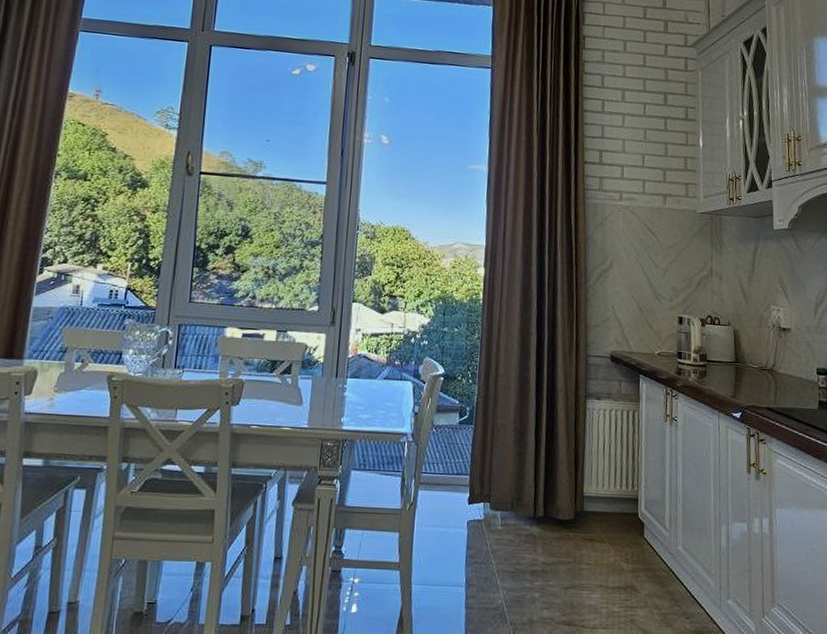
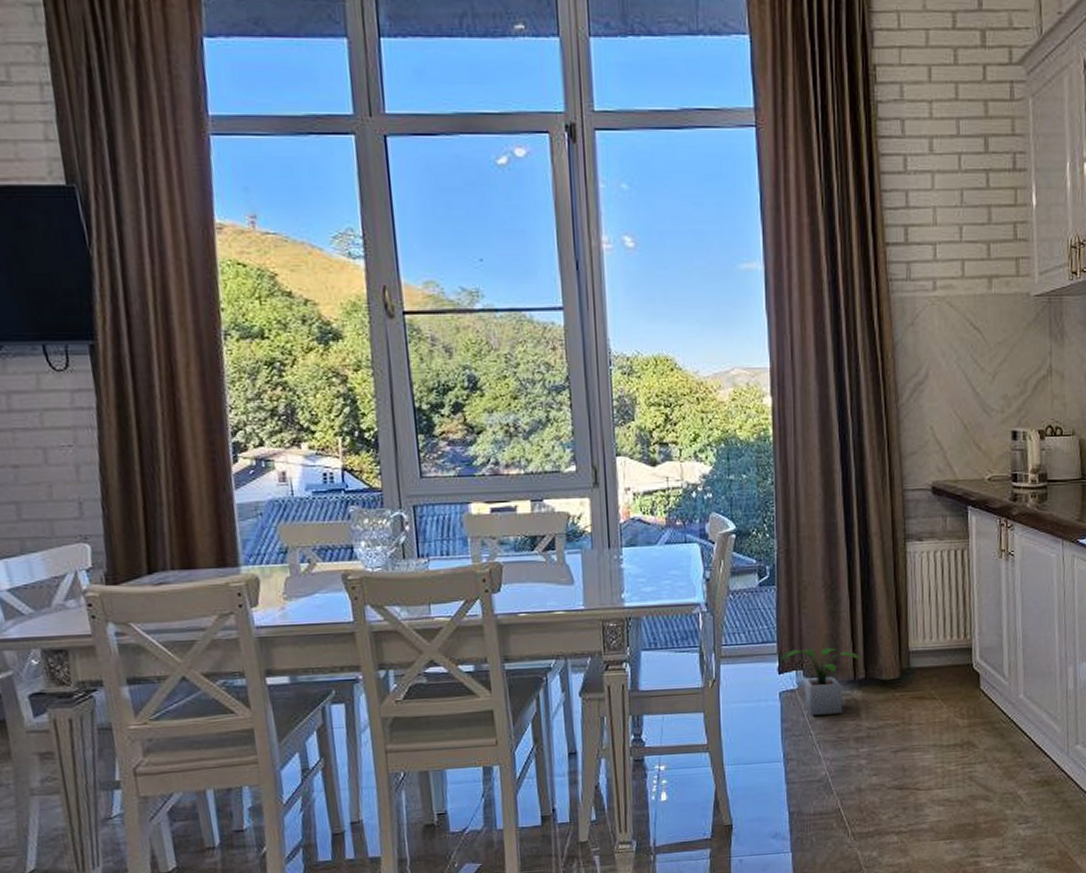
potted plant: none [470,483,541,547] -> present [780,647,861,715]

